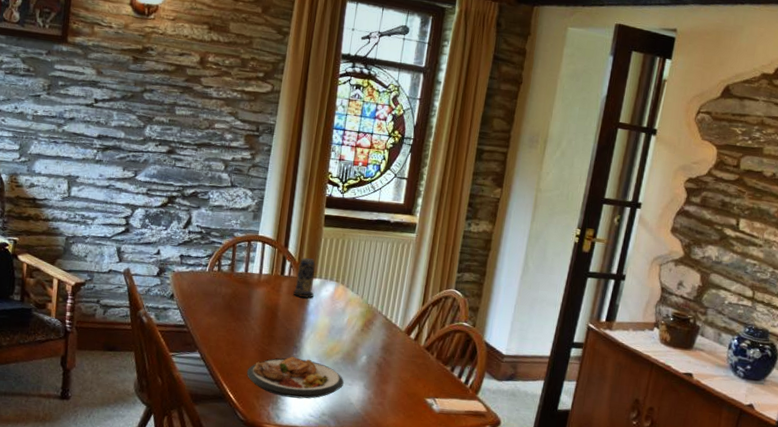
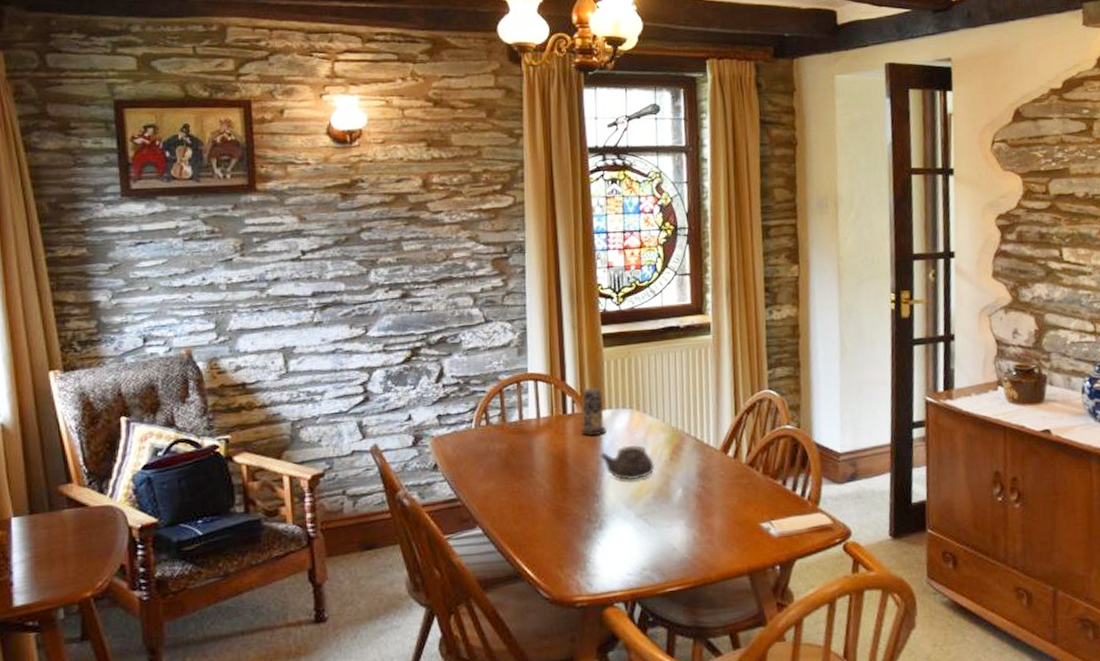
plate: present [246,356,344,399] -> none [542,507,661,559]
teapot: none [304,311,348,341] -> present [600,444,655,481]

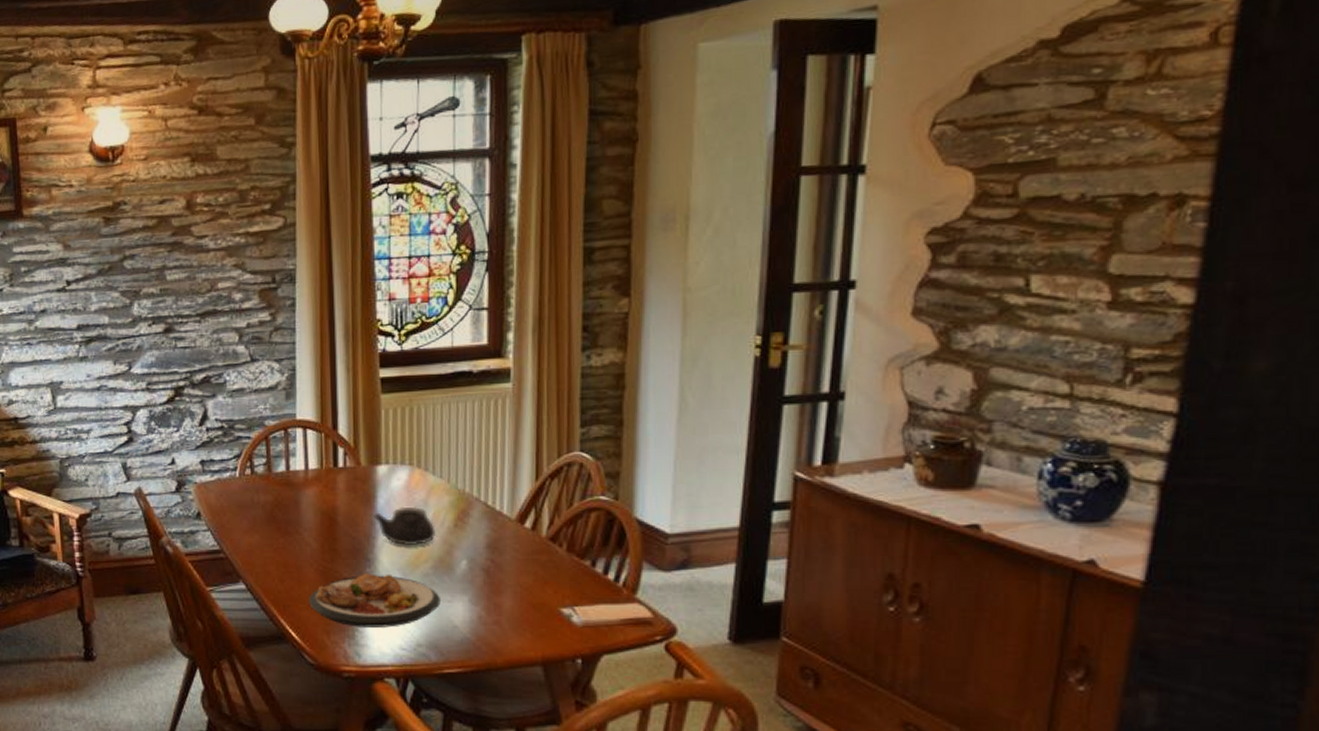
plate: none [542,507,661,559] -> present [308,572,440,627]
candle: present [581,388,606,437] -> none [354,439,381,494]

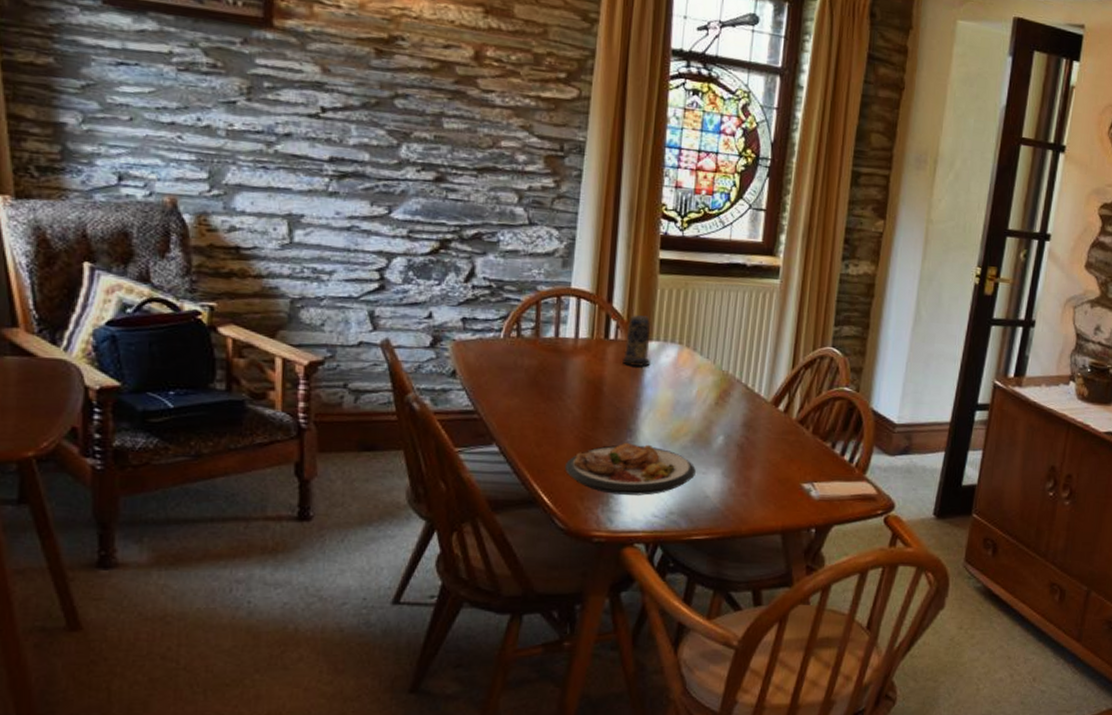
candle: none [354,439,381,494] -> present [623,315,651,367]
teapot: present [374,506,436,546] -> none [639,382,698,420]

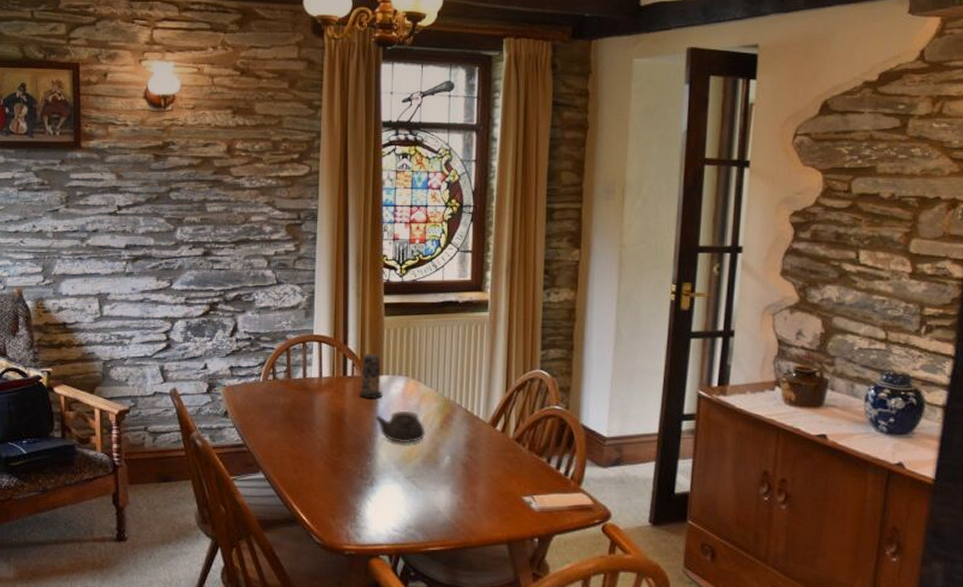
plate: present [564,442,696,495] -> none [317,465,427,512]
teapot: none [639,382,698,420] -> present [375,410,425,444]

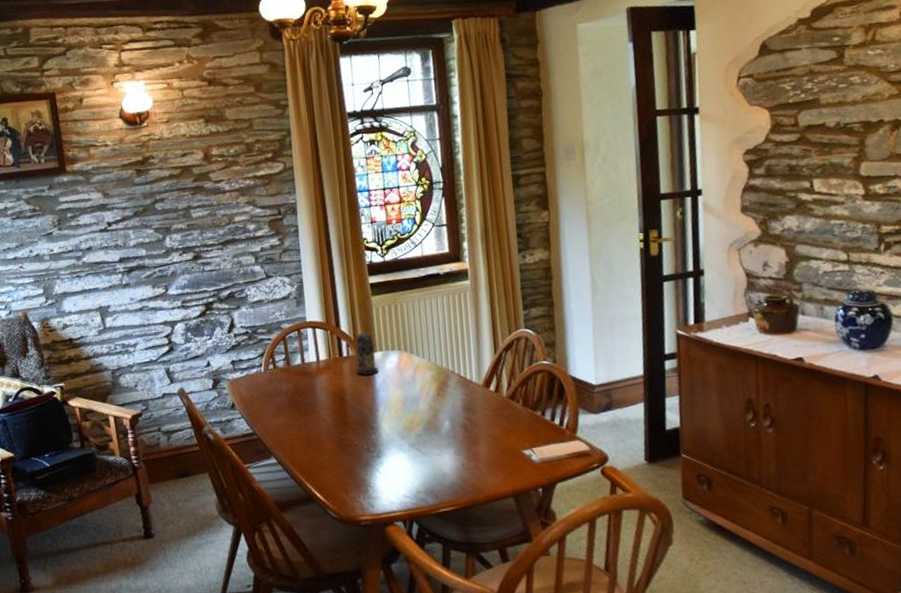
teapot: present [375,410,425,444] -> none [374,382,424,415]

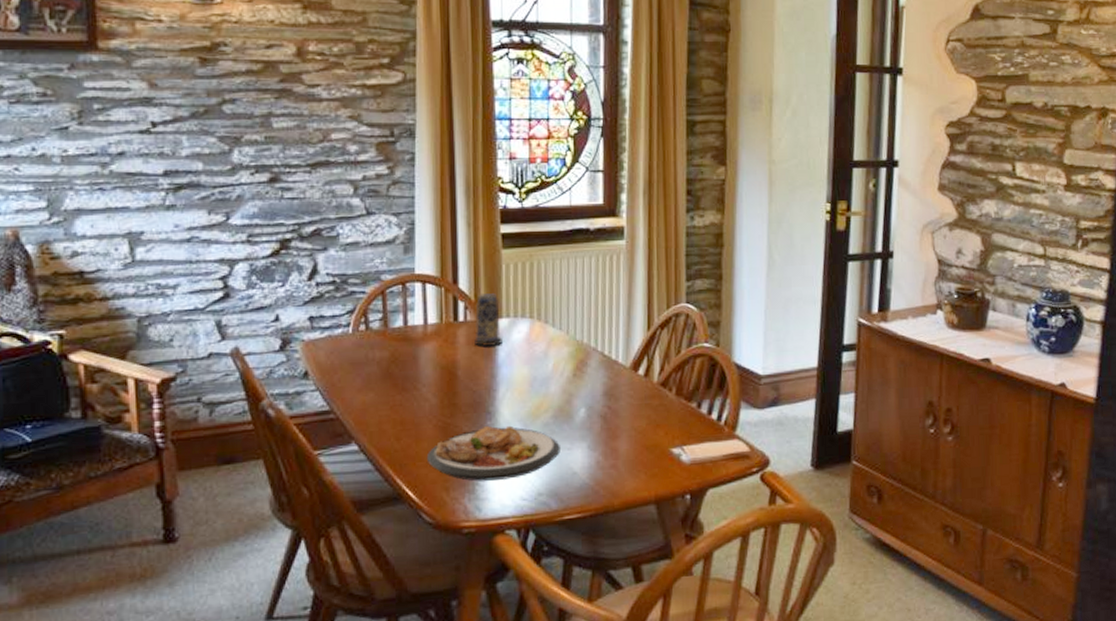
plate: none [328,438,432,484] -> present [426,425,560,481]

